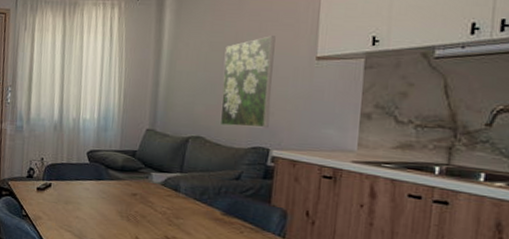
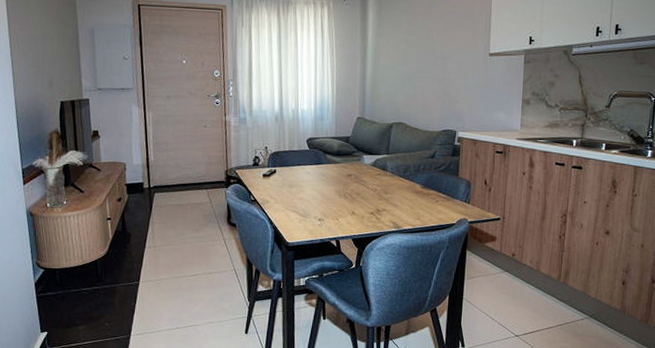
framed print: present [219,36,276,128] -> none [417,35,458,114]

